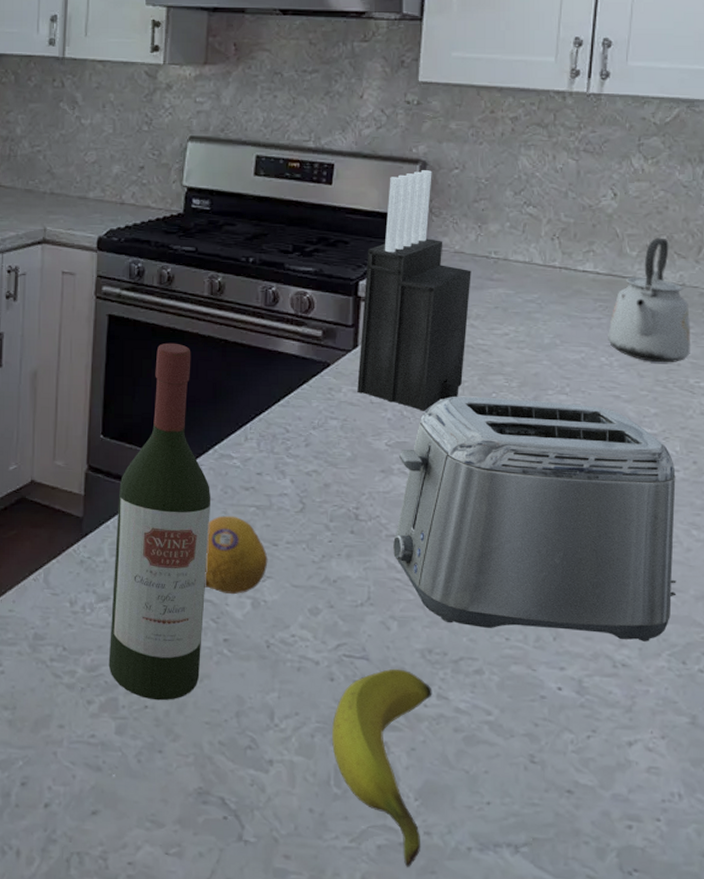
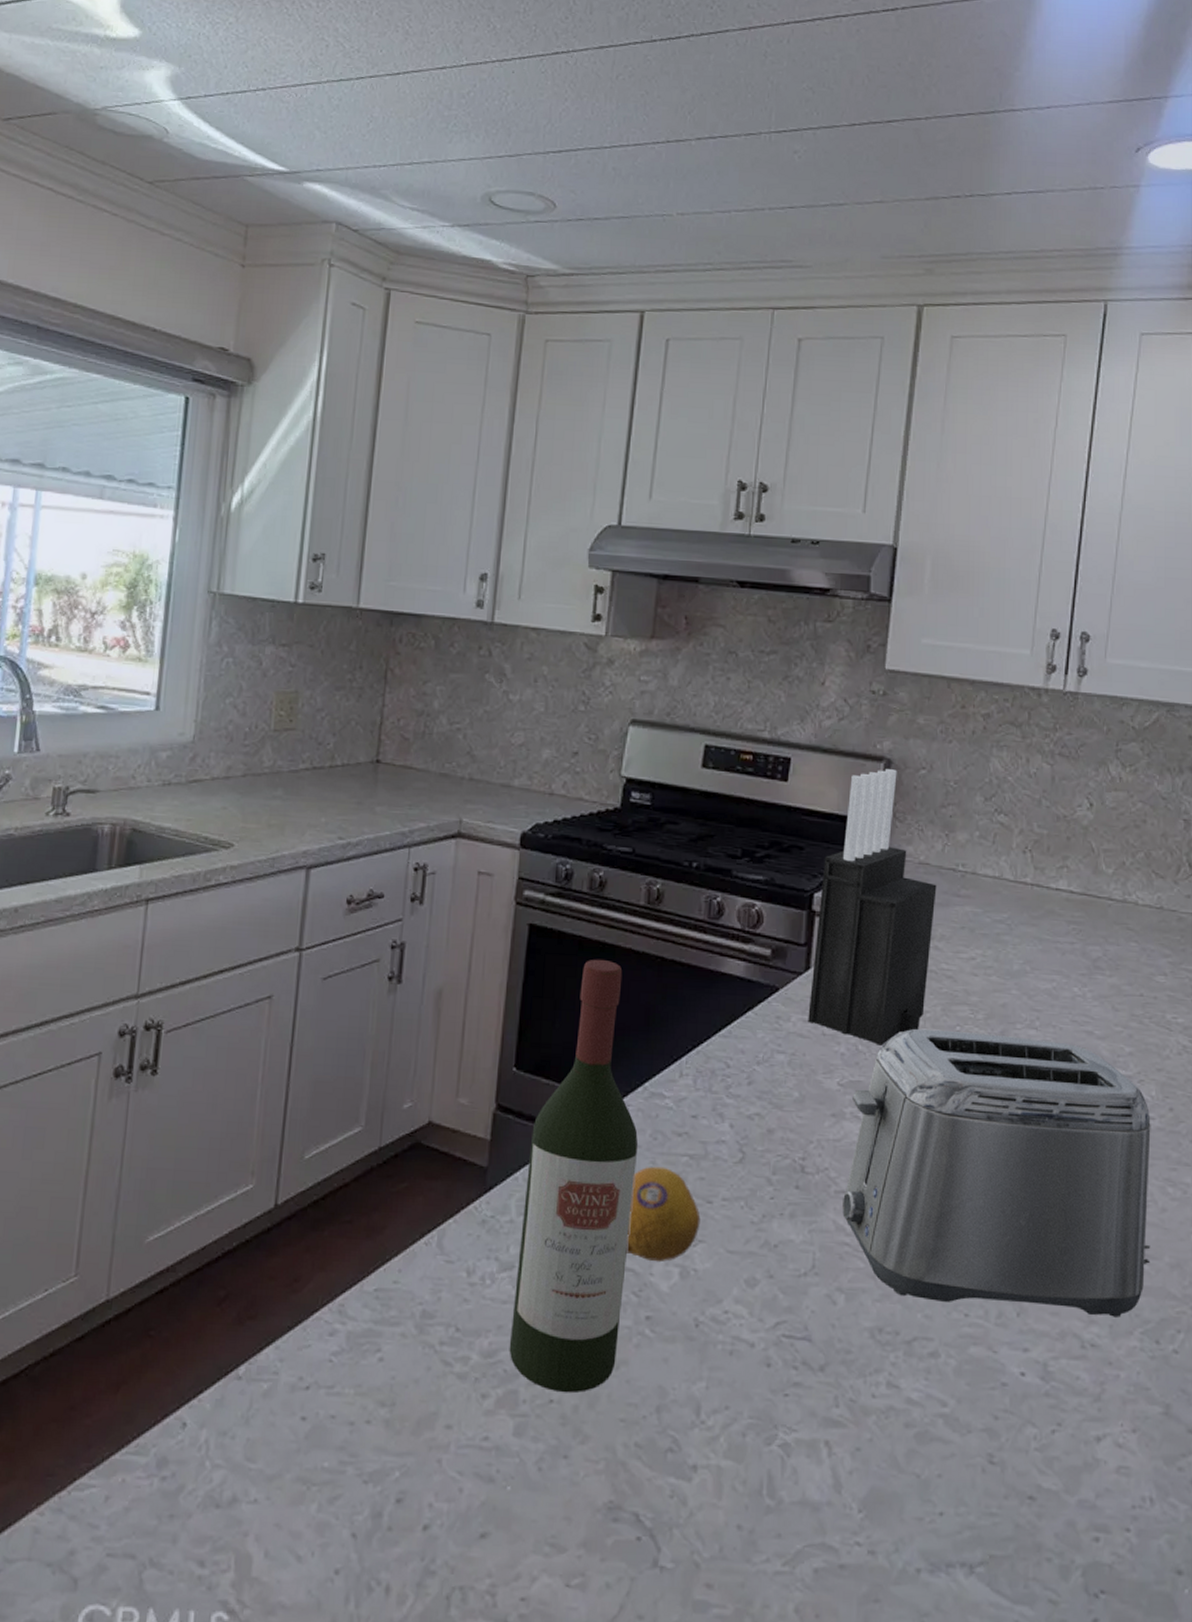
banana: present [332,668,432,867] -> none [766,1351,882,1595]
kettle: present [608,237,691,363] -> none [1081,854,1169,996]

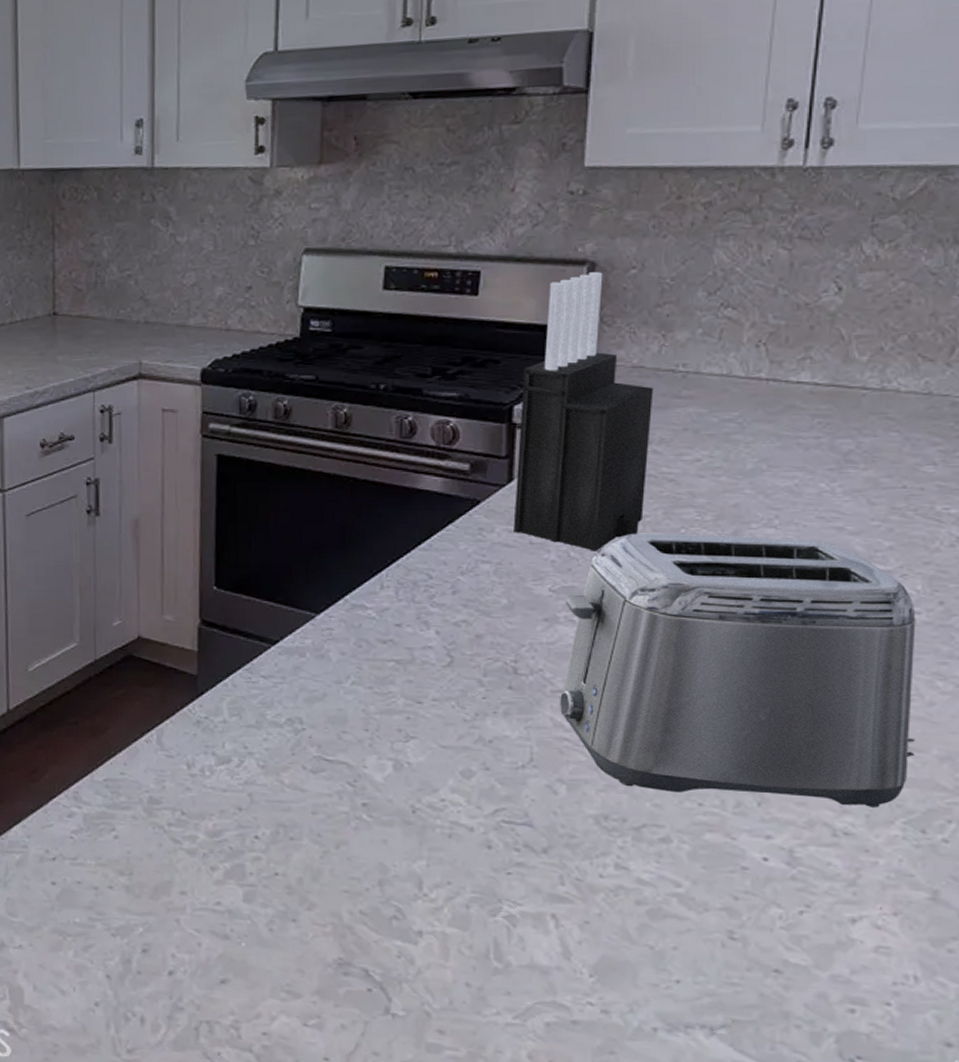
wine bottle: present [509,959,639,1393] -> none [232,483,343,868]
lemon: present [625,1166,701,1261] -> none [337,671,411,756]

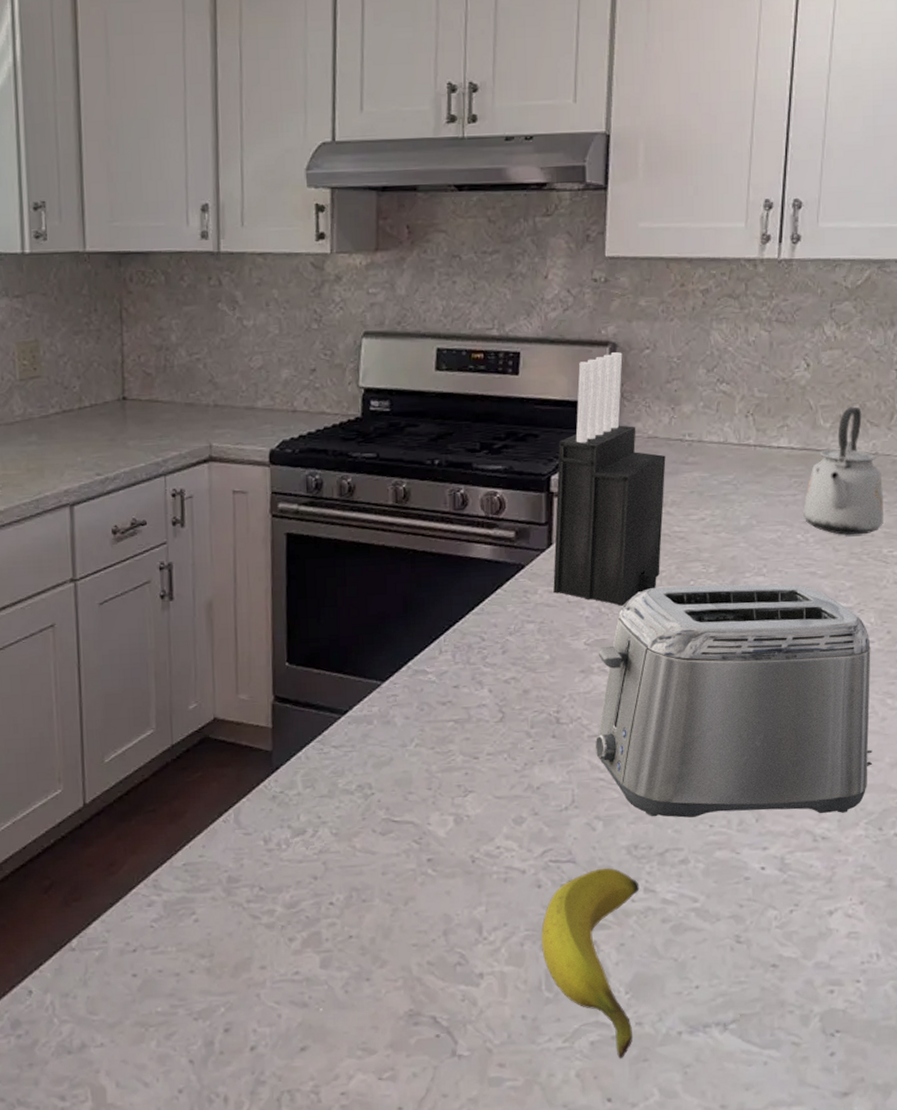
banana: none [491,836,609,1047] -> present [541,868,640,1059]
kettle: none [829,338,939,487] -> present [803,406,884,535]

